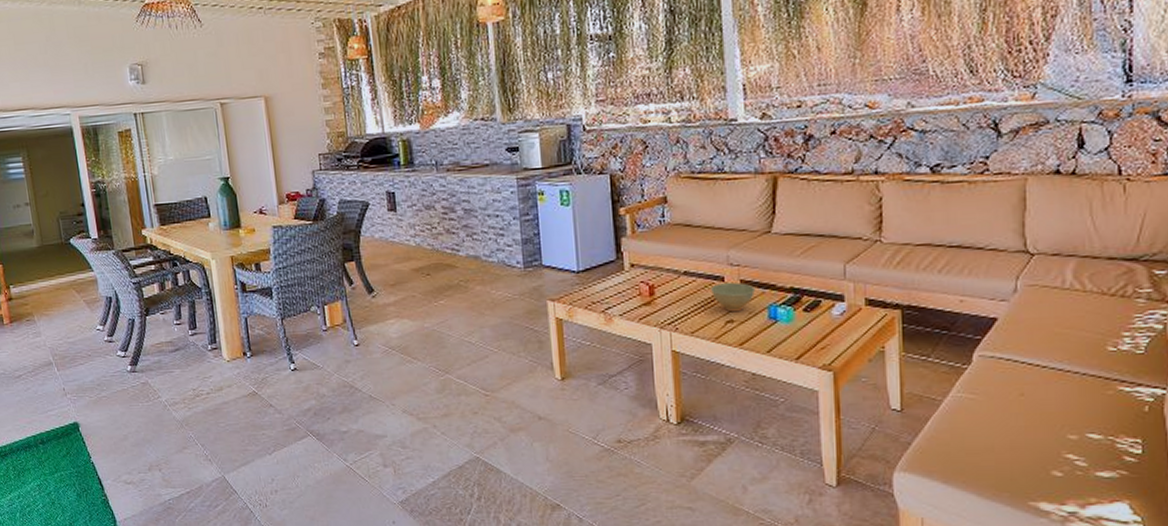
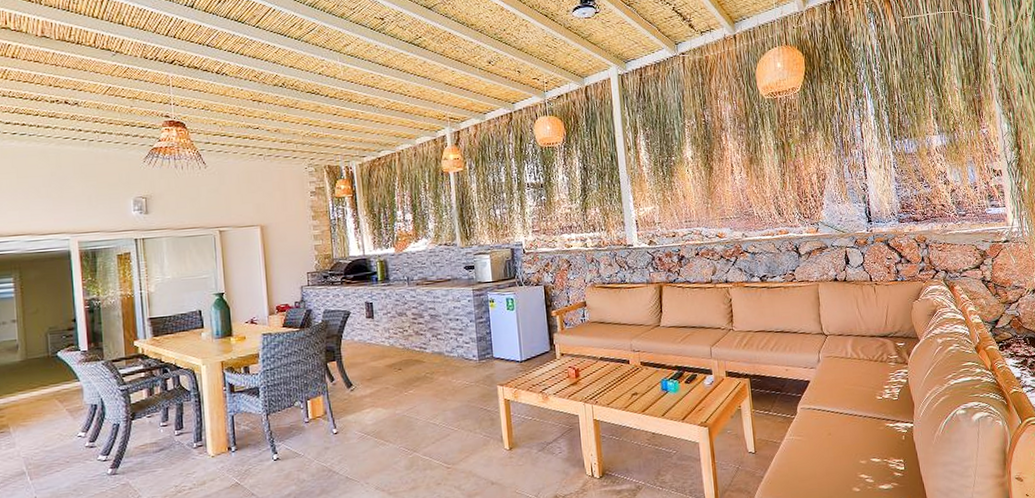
bowl: present [711,282,756,312] -> none [620,364,652,387]

